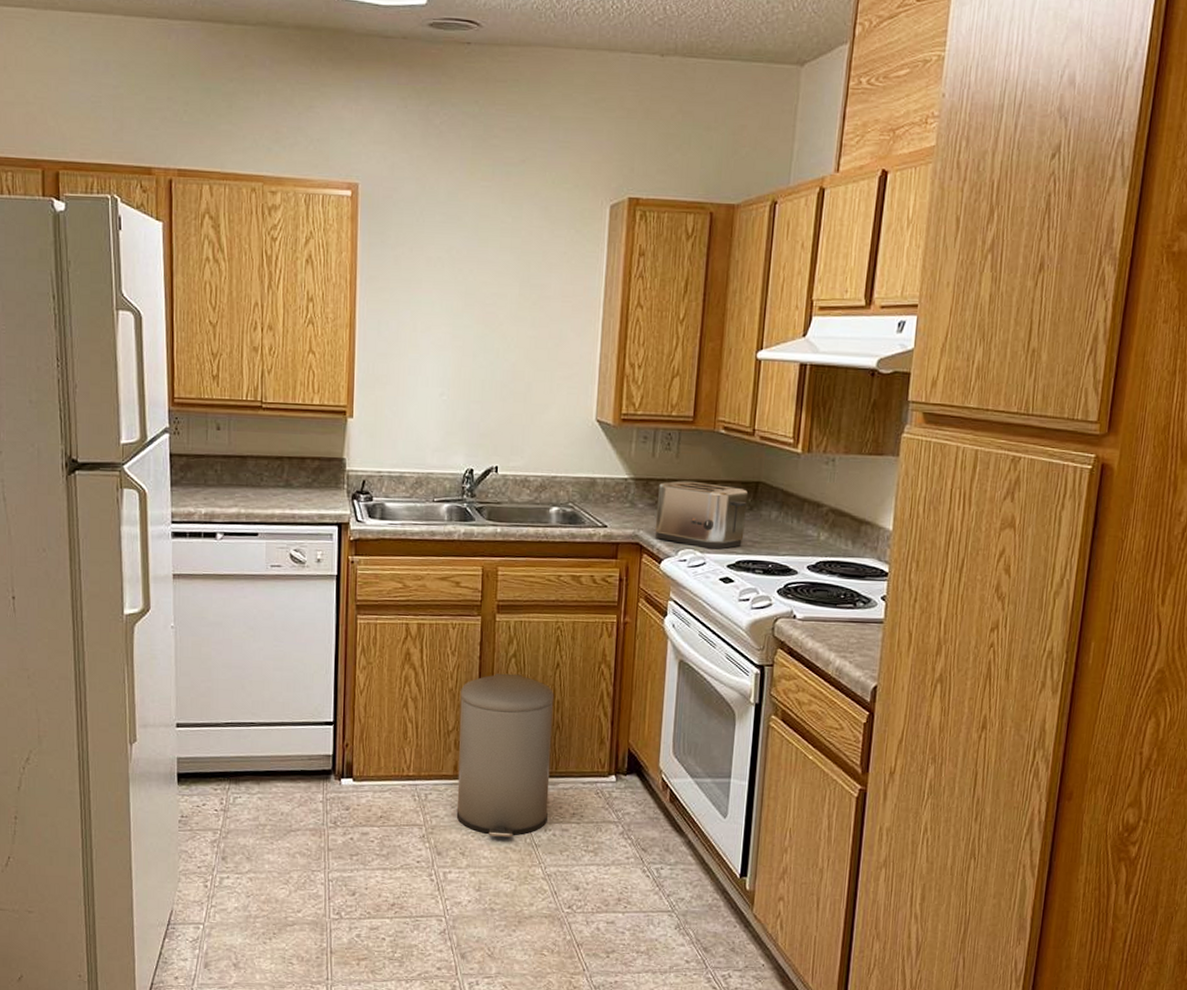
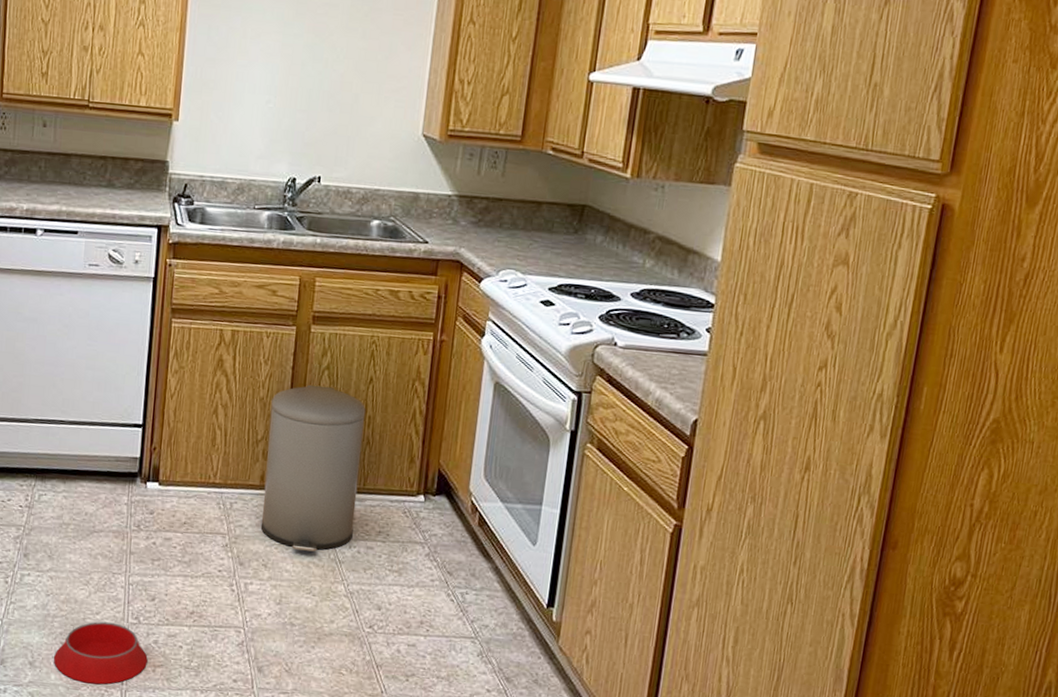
pet bowl: none [258,919,351,981] -> present [54,621,148,685]
toaster: present [655,480,749,550] -> none [476,199,574,272]

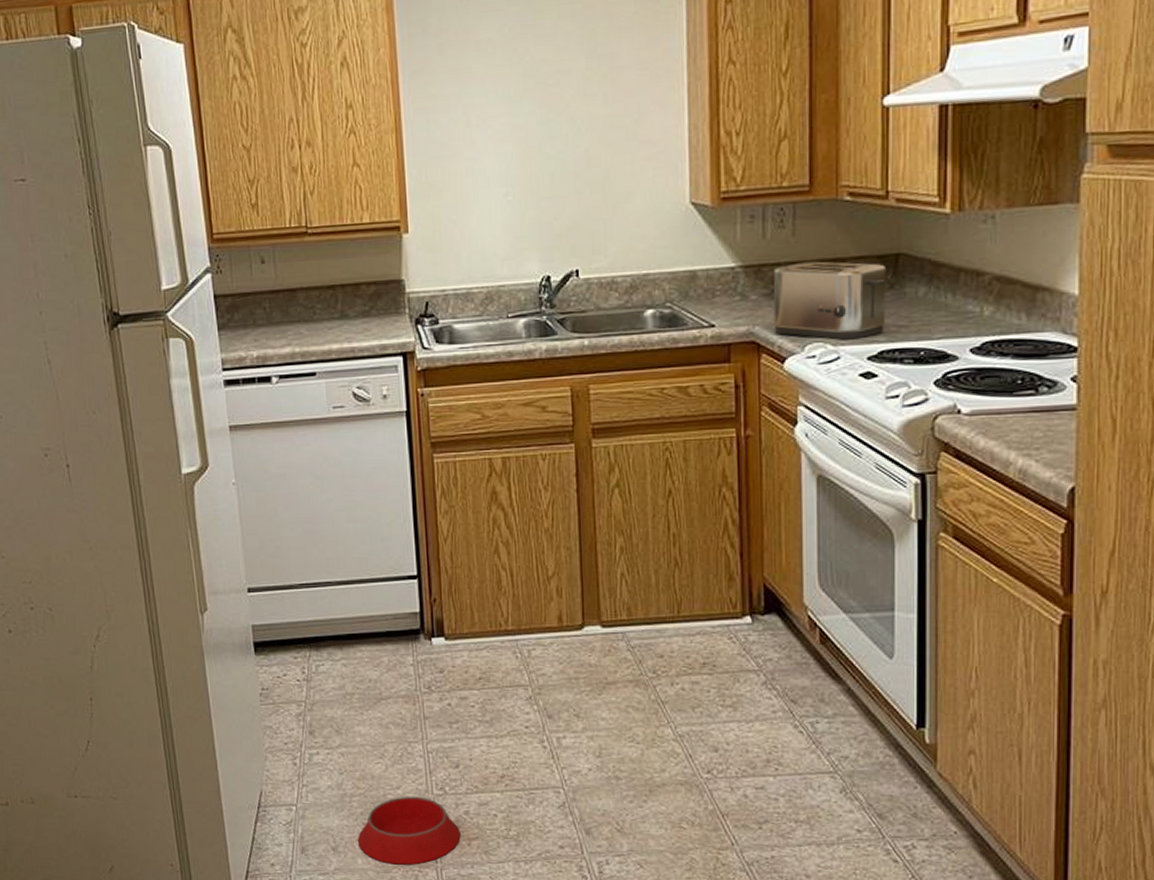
pedal bin: present [260,384,366,552] -> none [558,506,673,694]
toaster: none [476,199,574,272] -> present [773,261,887,342]

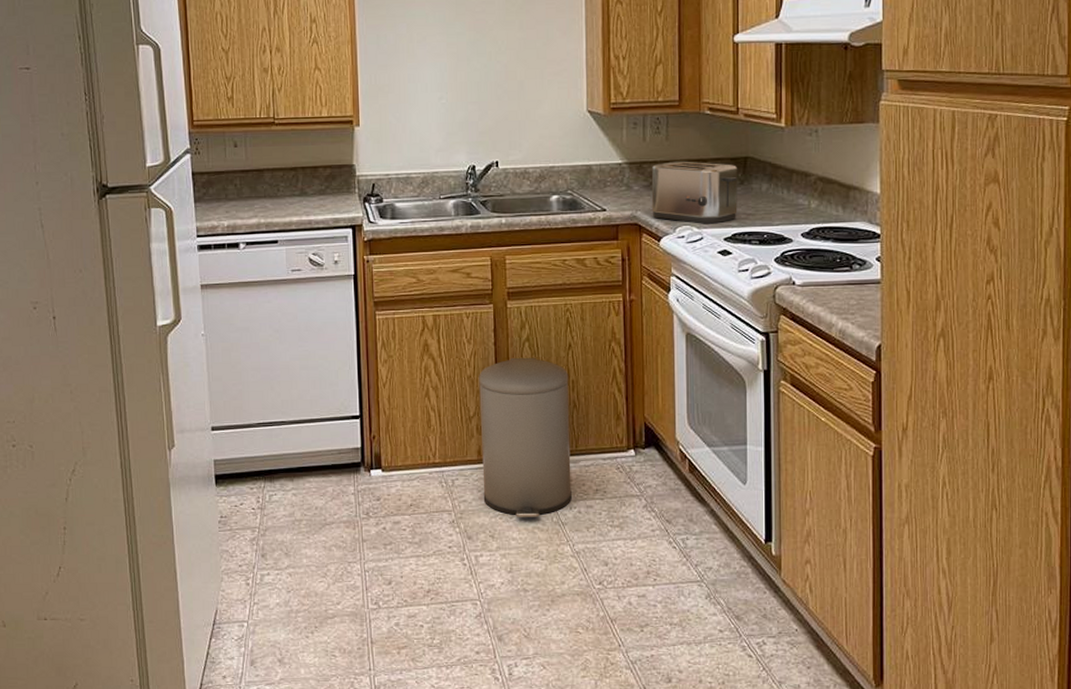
pet bowl: present [358,796,461,865] -> none [302,610,392,673]
pedal bin: none [558,506,673,694] -> present [479,357,572,517]

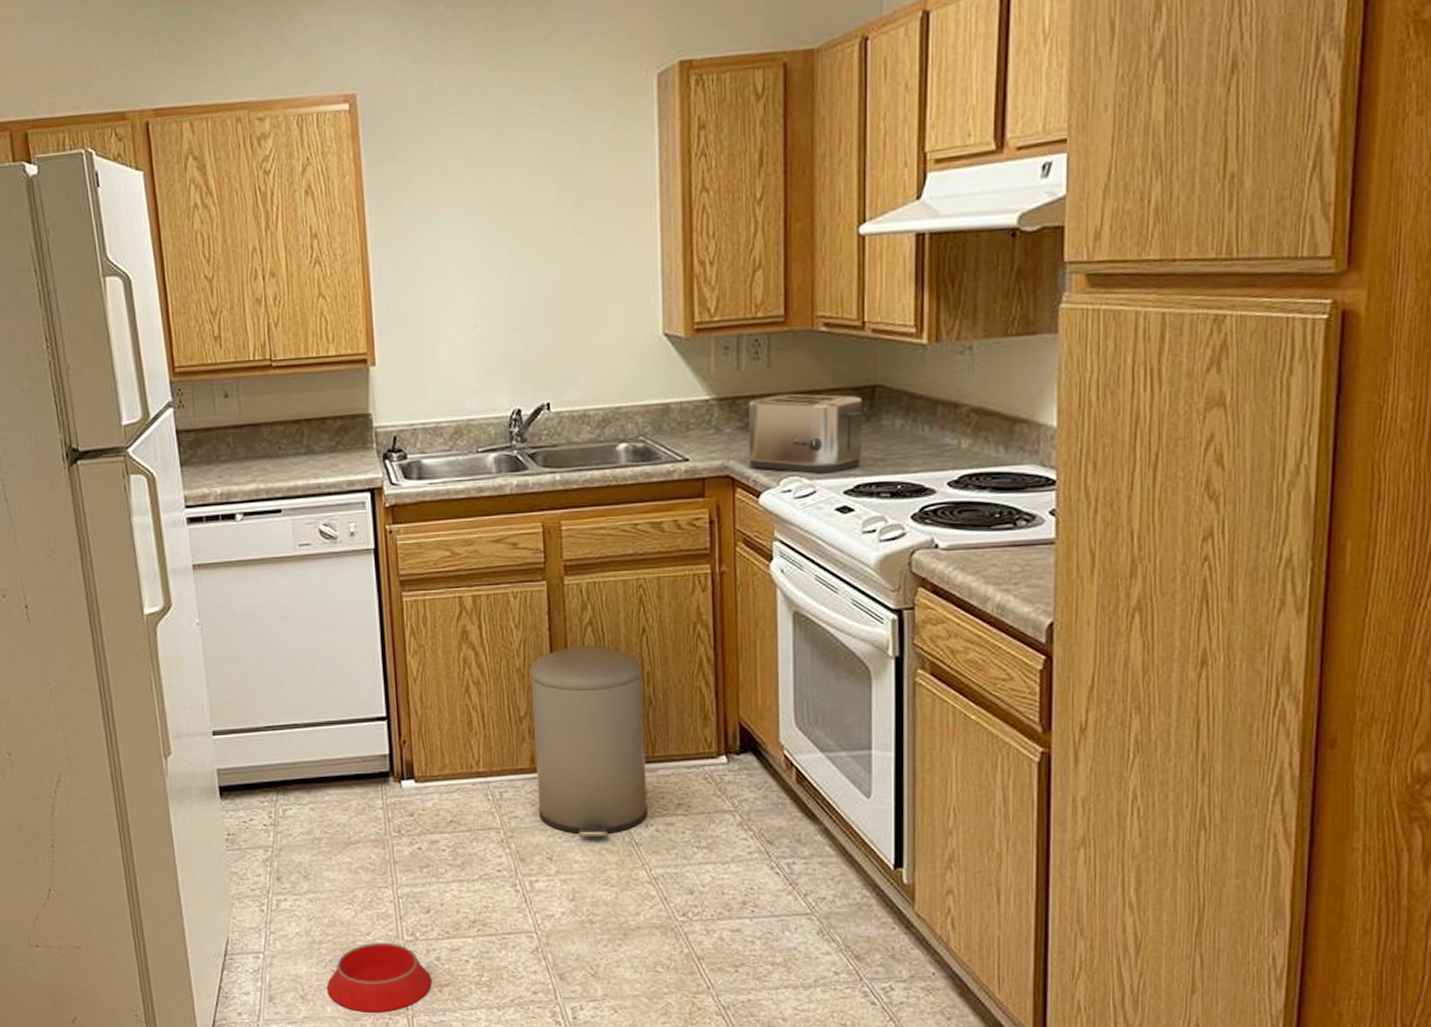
pet bowl: none [302,610,392,673] -> present [327,942,432,1013]

